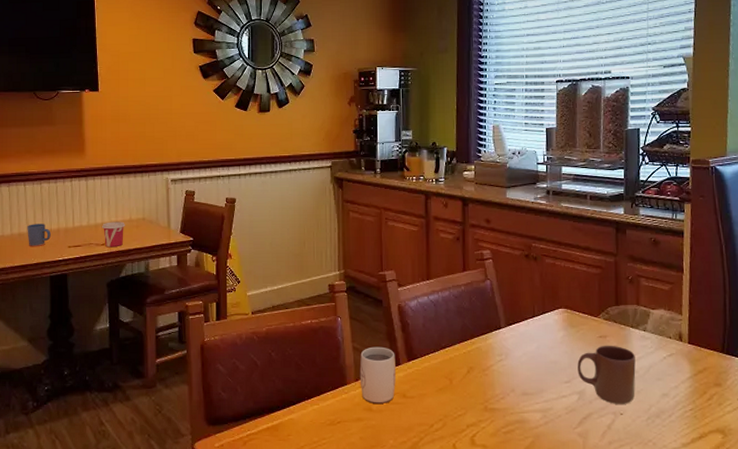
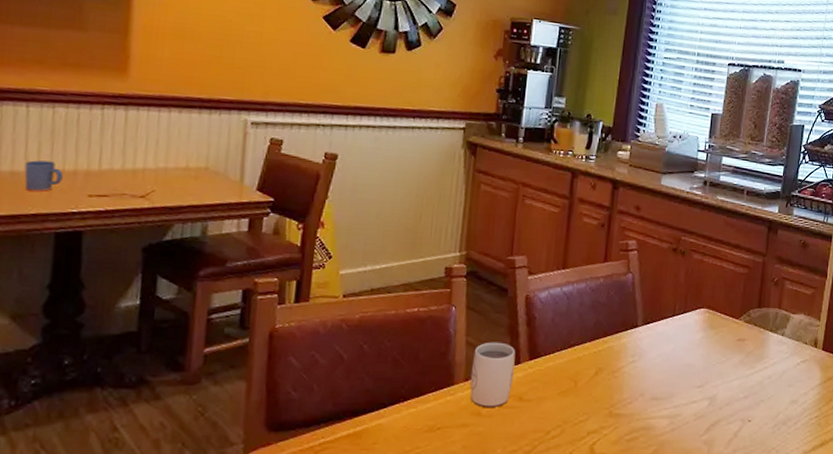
cup: present [102,221,125,248] -> none [143,167,179,202]
cup: present [577,345,636,404] -> none [711,348,770,411]

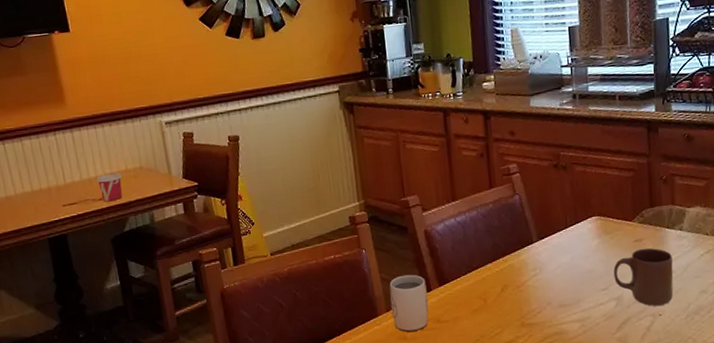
mug: present [24,160,63,192] -> none [14,183,42,209]
cup: none [143,167,179,202] -> present [96,173,122,202]
cup: none [711,348,770,411] -> present [613,247,674,306]

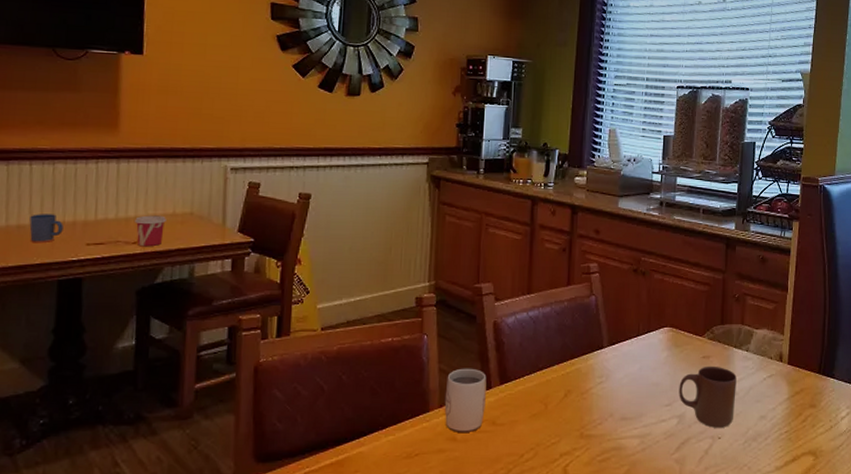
mug: none [14,183,42,209] -> present [29,214,63,242]

